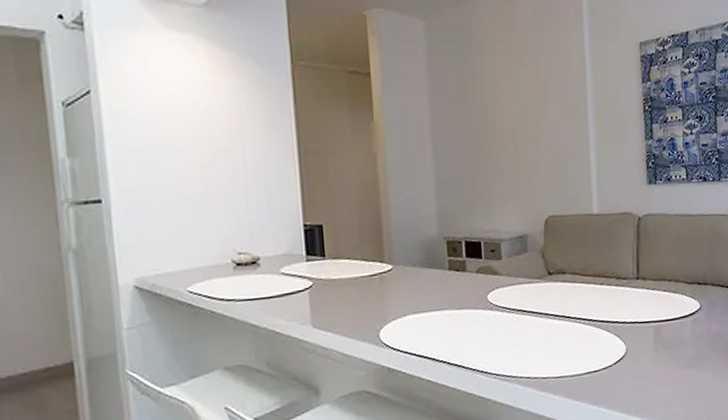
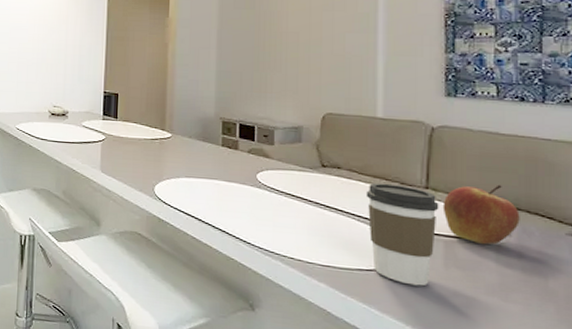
coffee cup: none [588,280,648,376] -> present [365,182,439,286]
apple: none [650,263,707,323] -> present [442,184,520,245]

